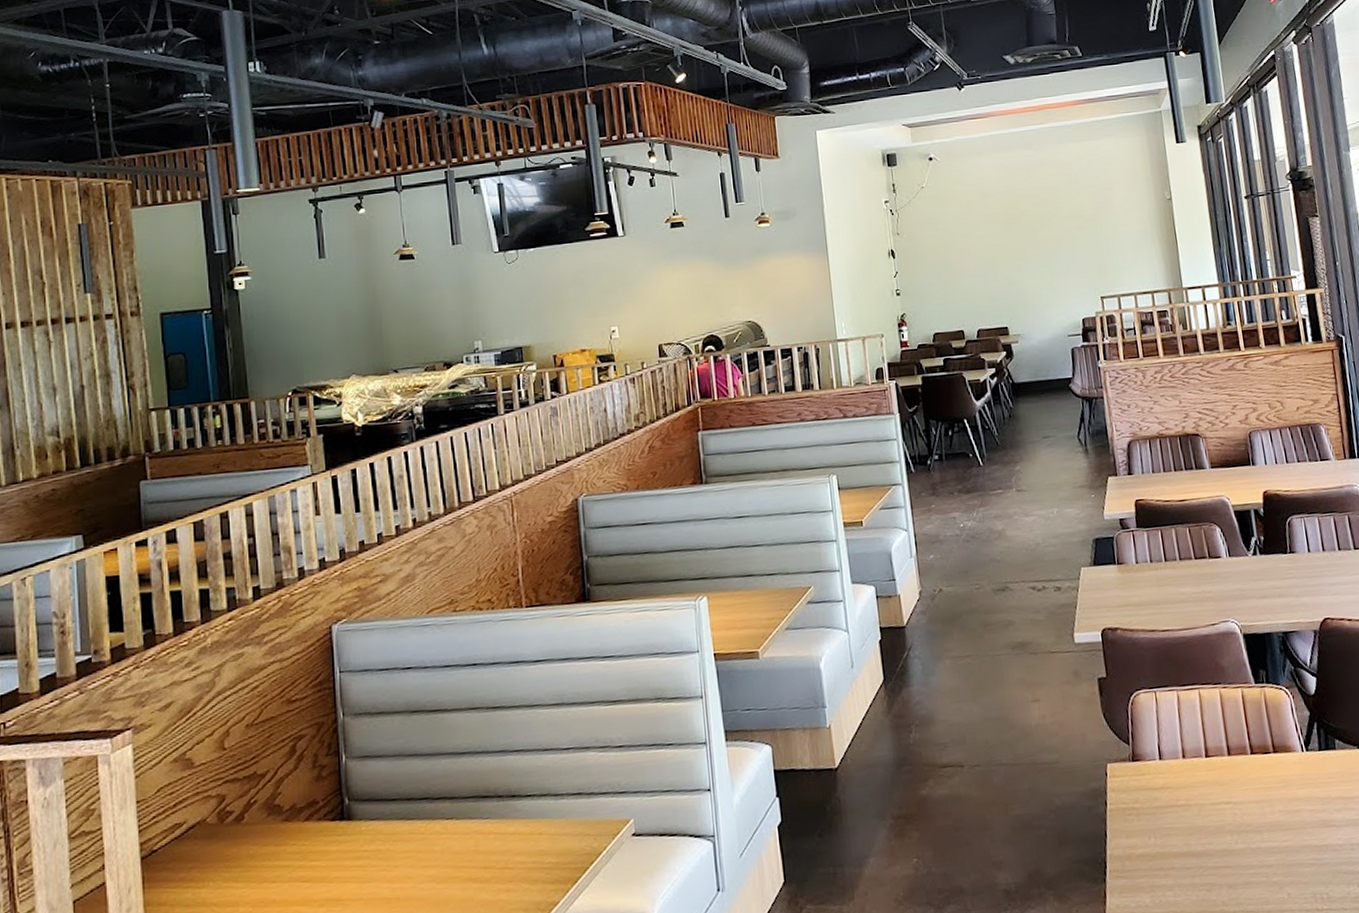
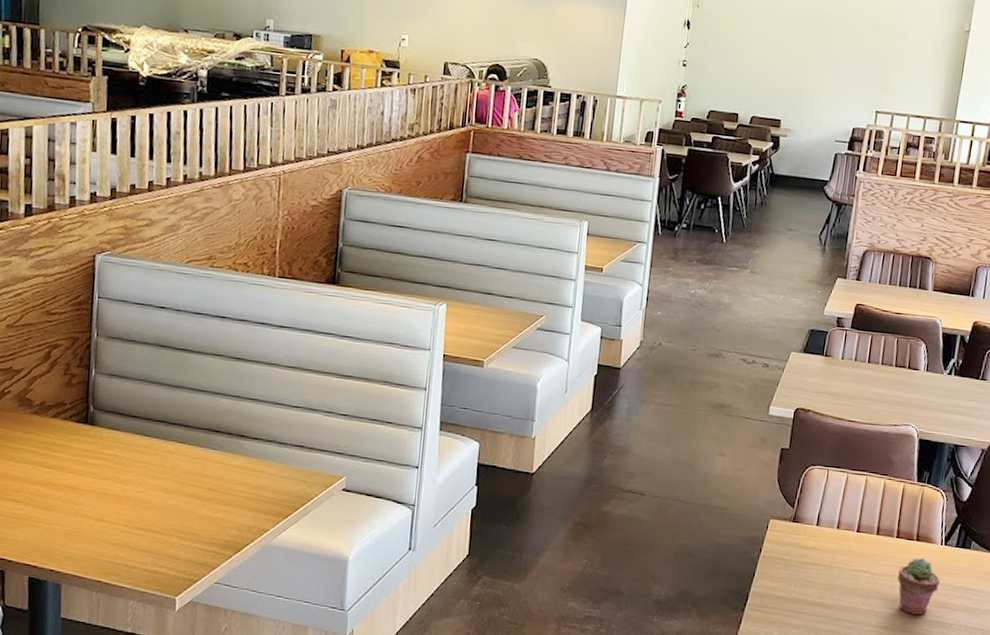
potted succulent: none [1264,772,1315,843] -> present [897,558,940,615]

